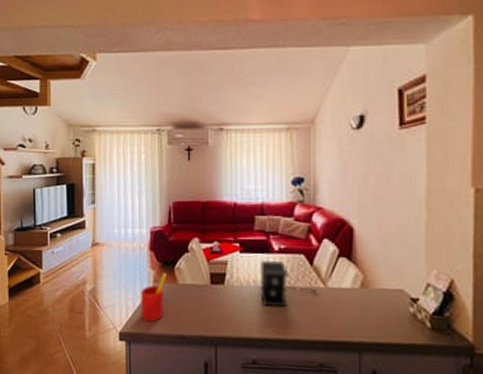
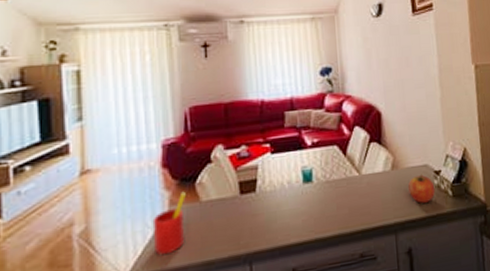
coffee maker: present [260,260,316,308] -> none [294,156,352,207]
fruit: none [377,298,410,329] -> present [407,174,436,203]

